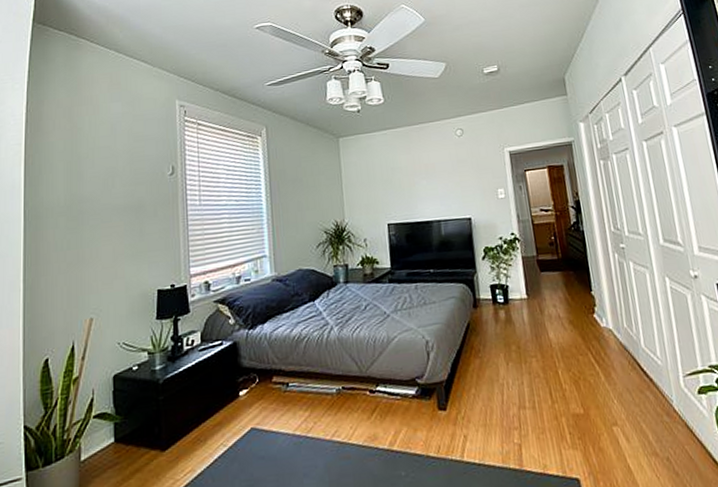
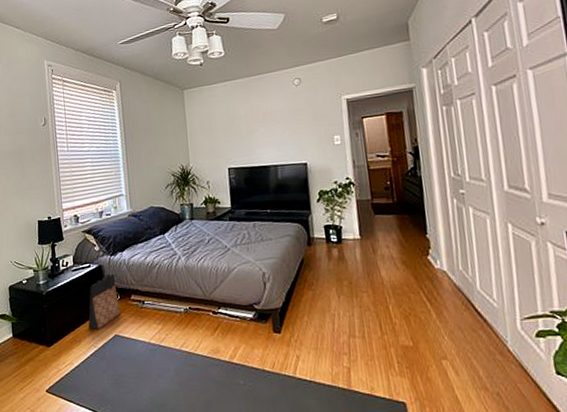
bag: none [216,351,260,424] -> present [88,273,121,330]

